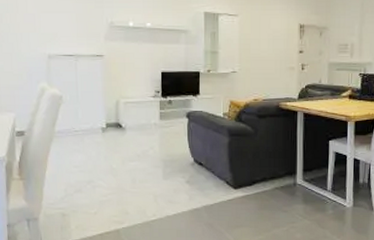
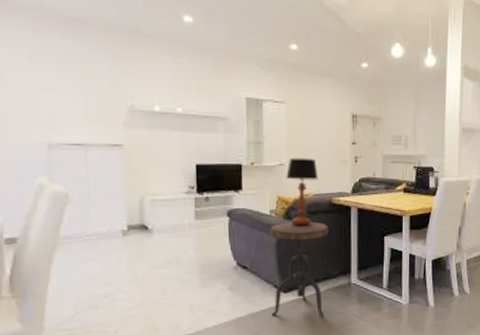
side table: none [223,124,276,213] -> present [269,221,329,316]
table lamp: none [238,65,267,128] -> present [286,157,318,226]

